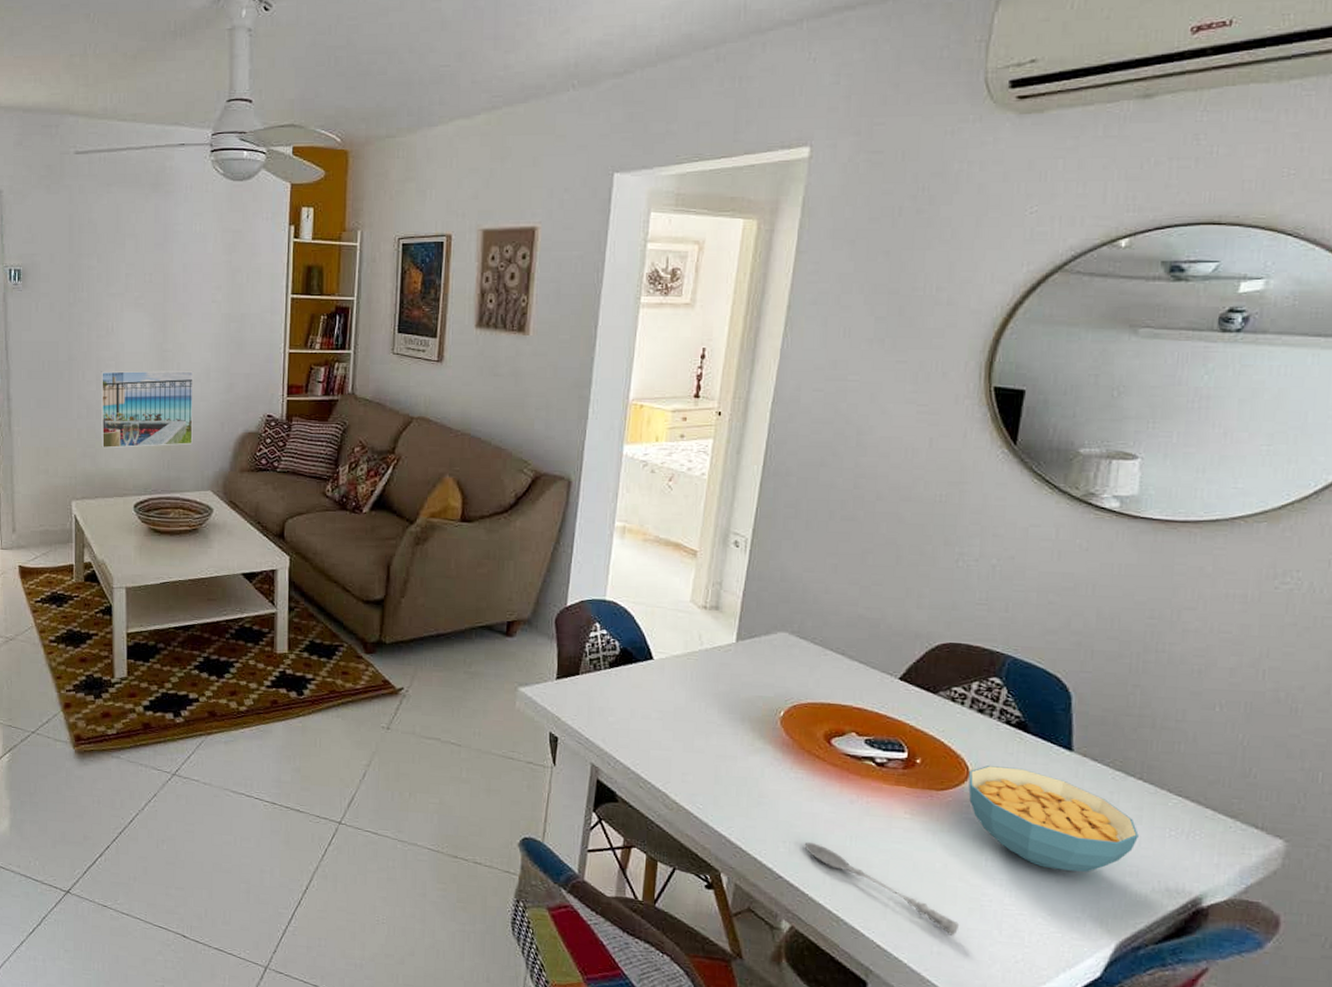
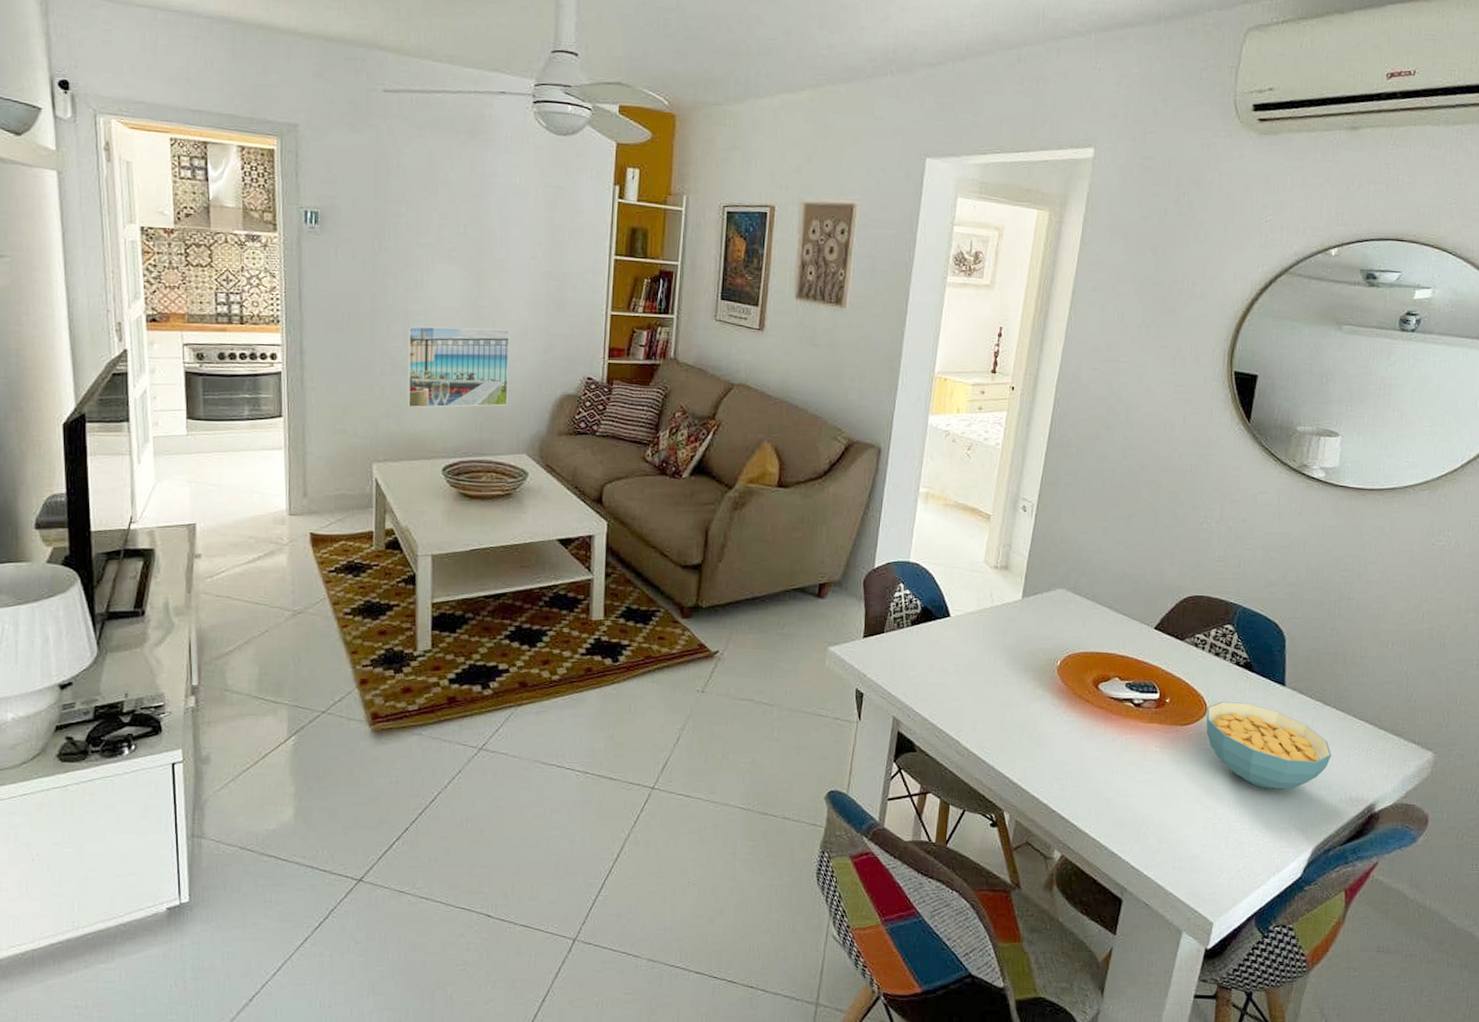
soupspoon: present [804,841,960,936] -> none [1074,777,1196,852]

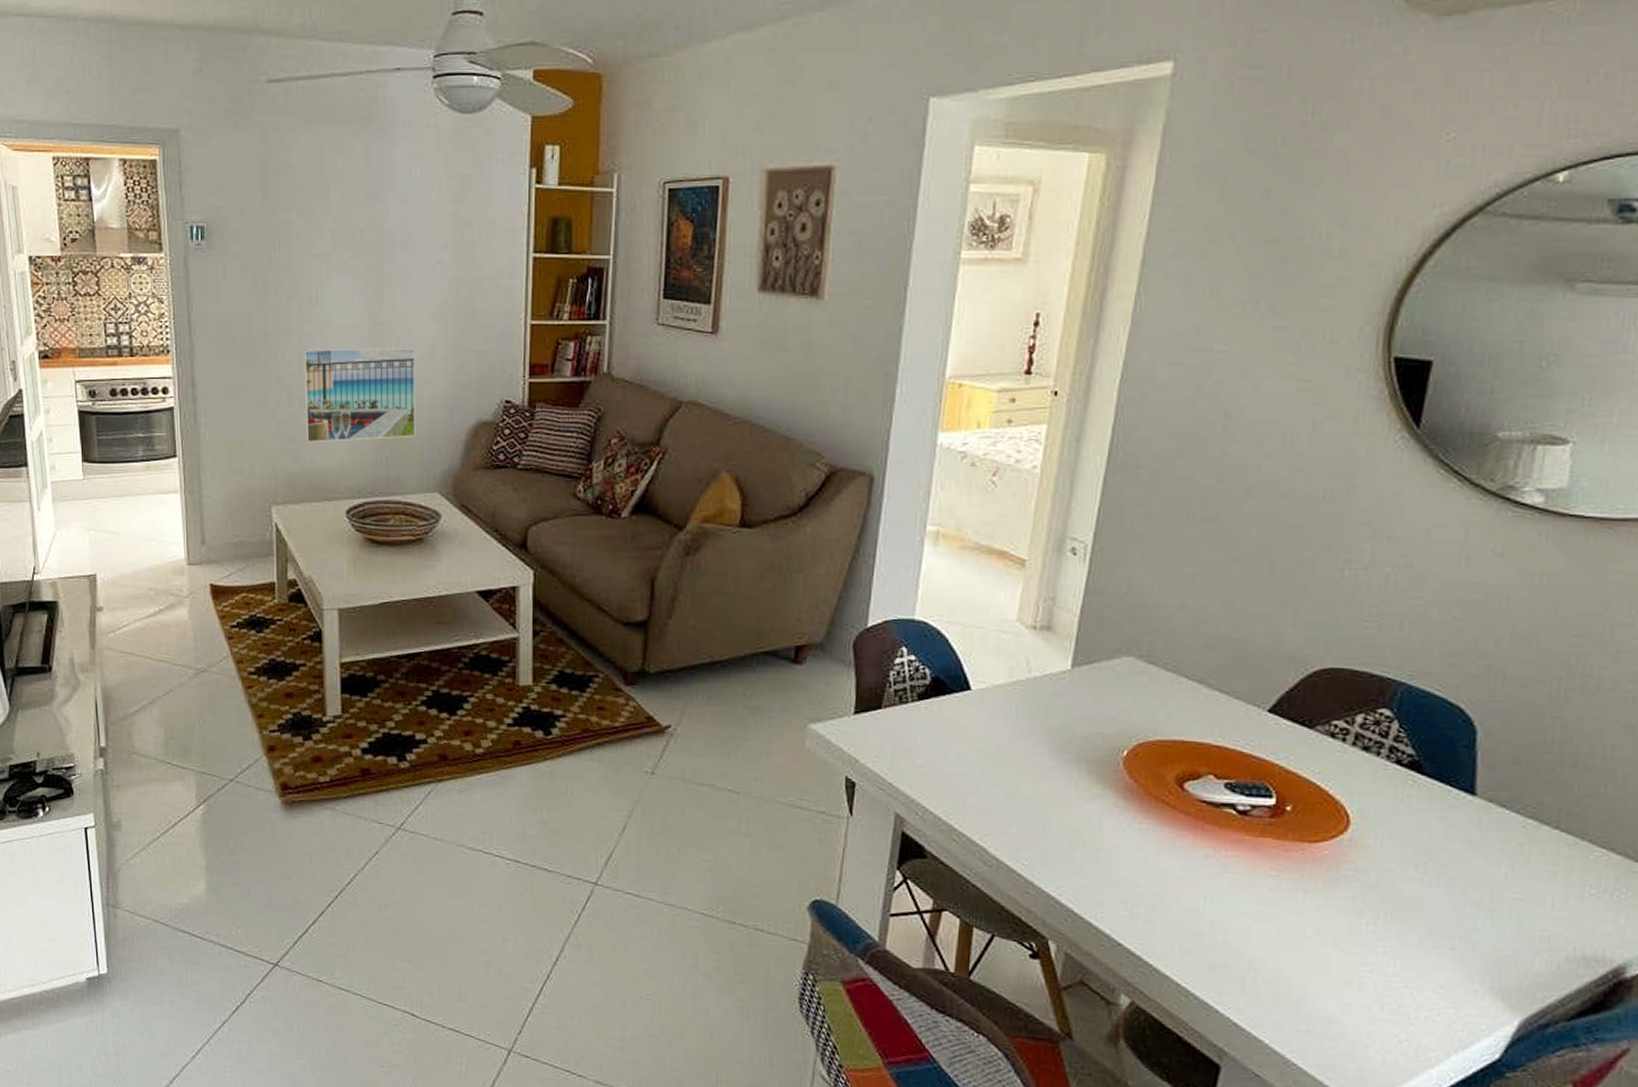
cereal bowl: present [1206,702,1332,789] -> none [1348,813,1552,938]

